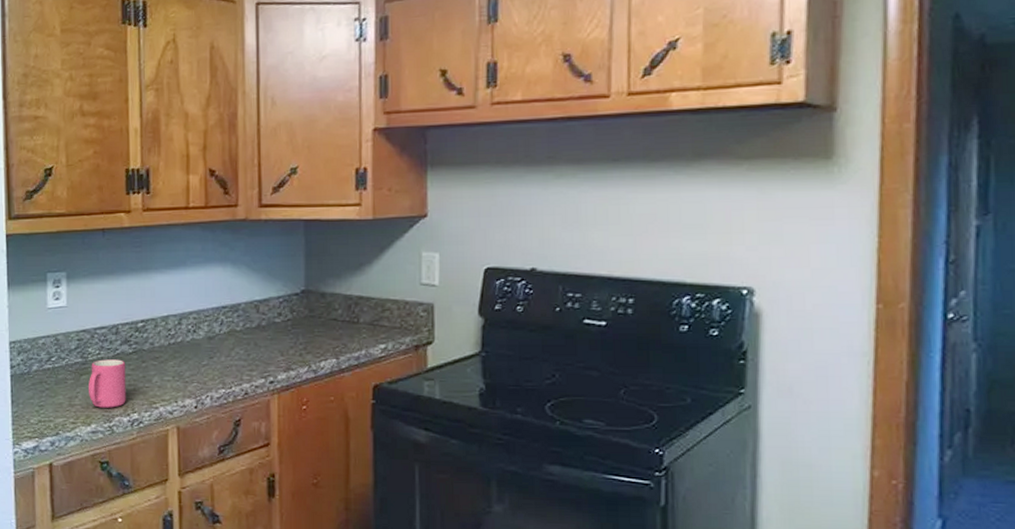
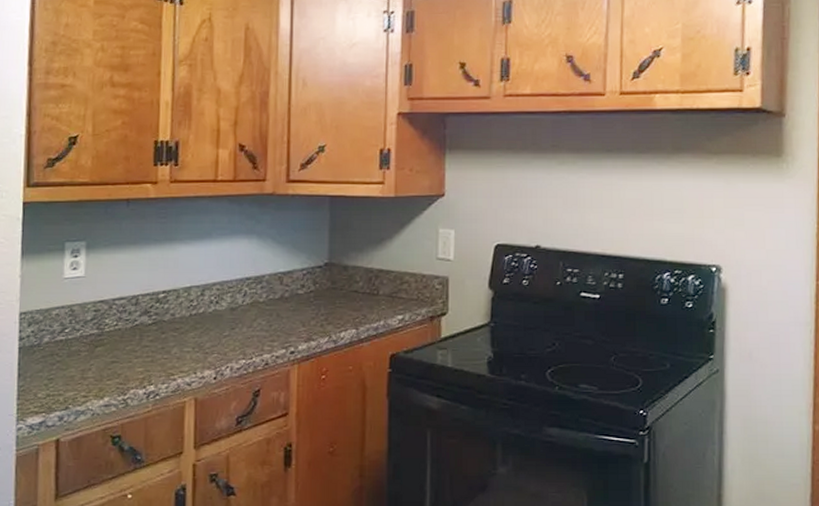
mug: present [89,359,126,408] -> none [103,331,144,380]

